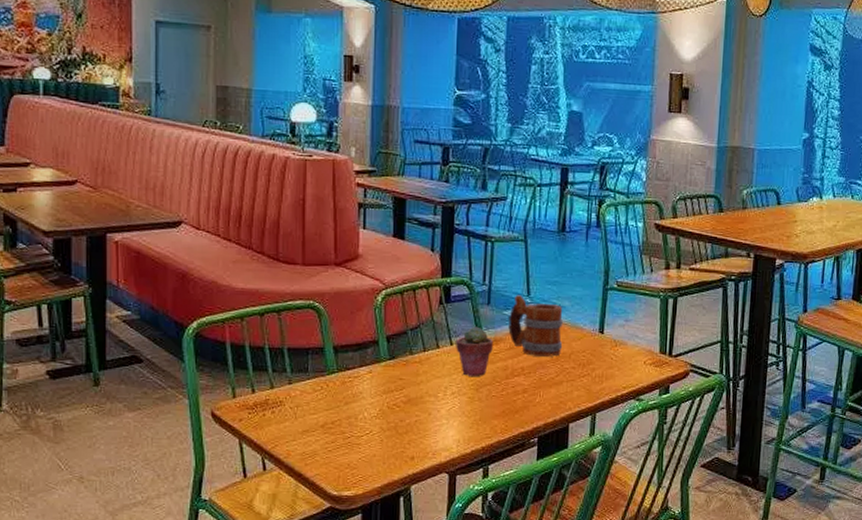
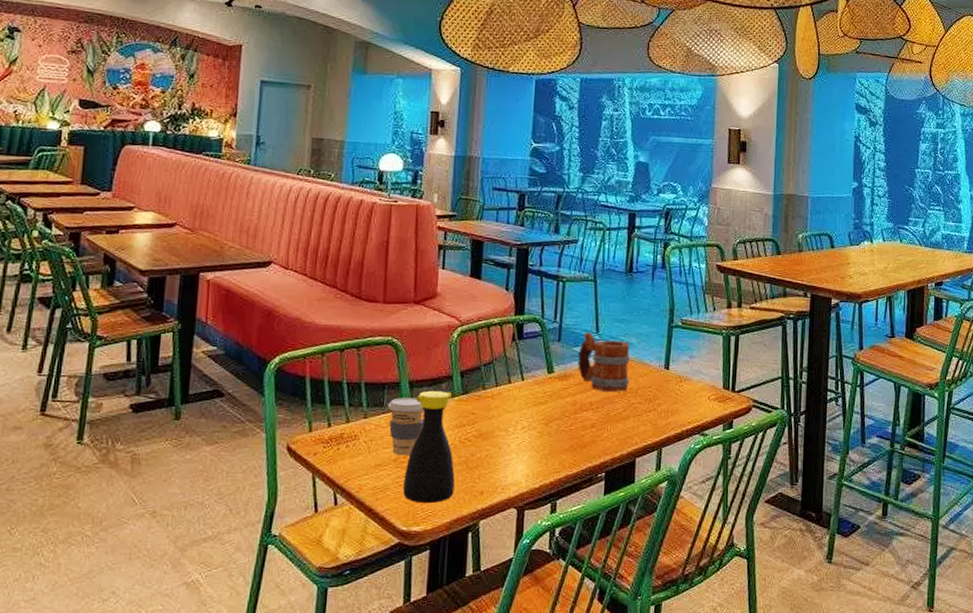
coffee cup: none [313,363,351,422] -> present [388,397,424,456]
bottle: none [332,355,384,469] -> present [403,390,455,504]
potted succulent: present [455,326,493,376] -> none [526,362,563,411]

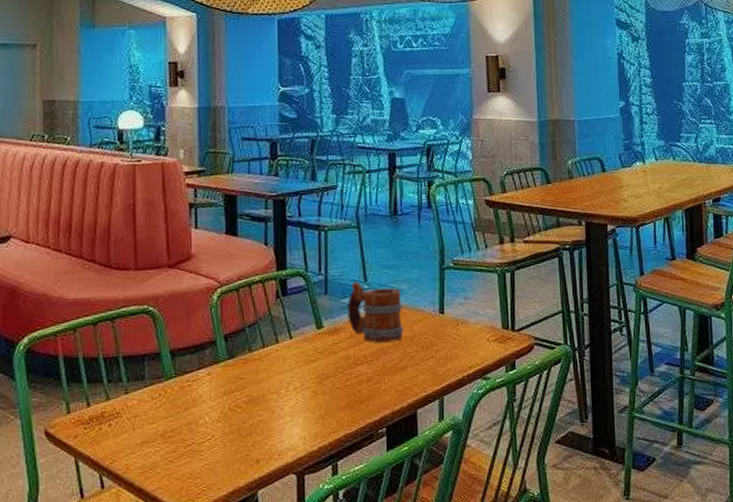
coffee cup: present [388,397,424,456] -> none [149,367,190,430]
bottle: present [403,390,455,504] -> none [173,357,228,478]

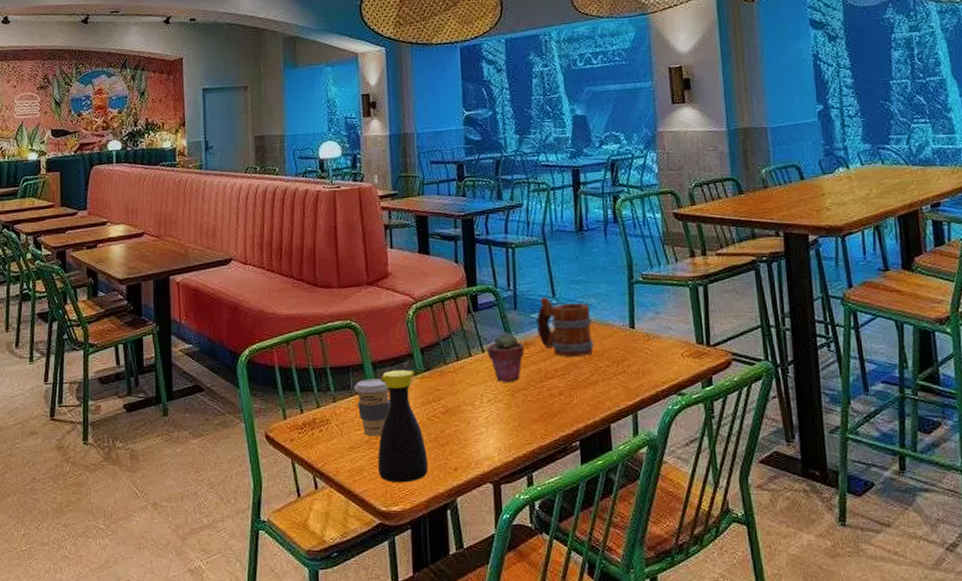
coffee cup: none [149,367,190,430] -> present [354,378,391,437]
bottle: none [173,357,228,478] -> present [378,369,428,483]
potted succulent: none [294,317,333,369] -> present [486,332,524,382]

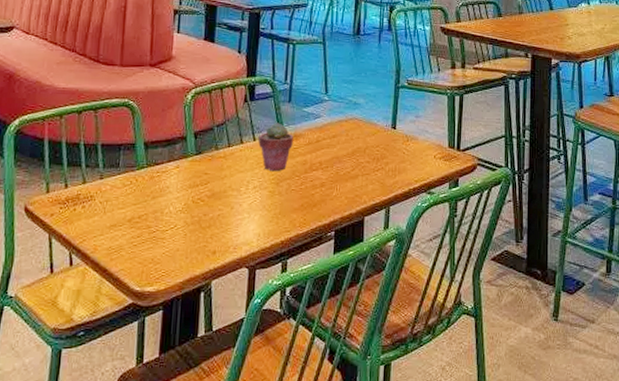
coffee cup: present [354,378,391,437] -> none [123,158,158,216]
bottle: present [378,369,428,483] -> none [137,151,188,264]
mug: present [536,297,594,358] -> none [307,93,358,152]

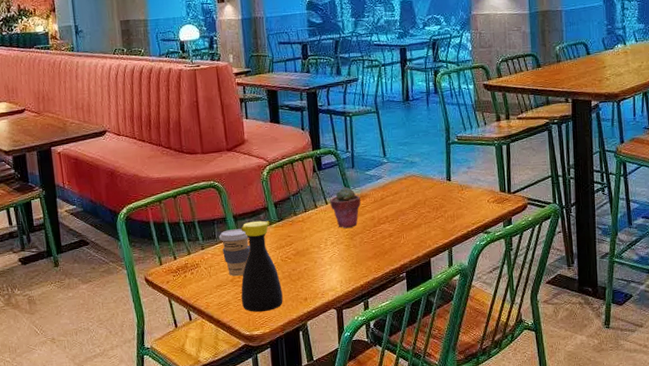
coffee cup: none [123,158,158,216] -> present [219,229,250,277]
bottle: none [137,151,188,264] -> present [241,220,283,313]

